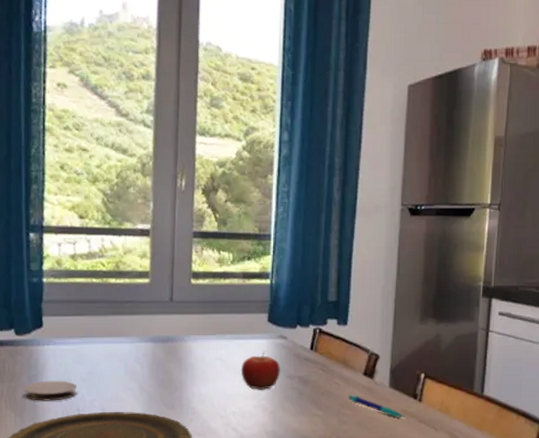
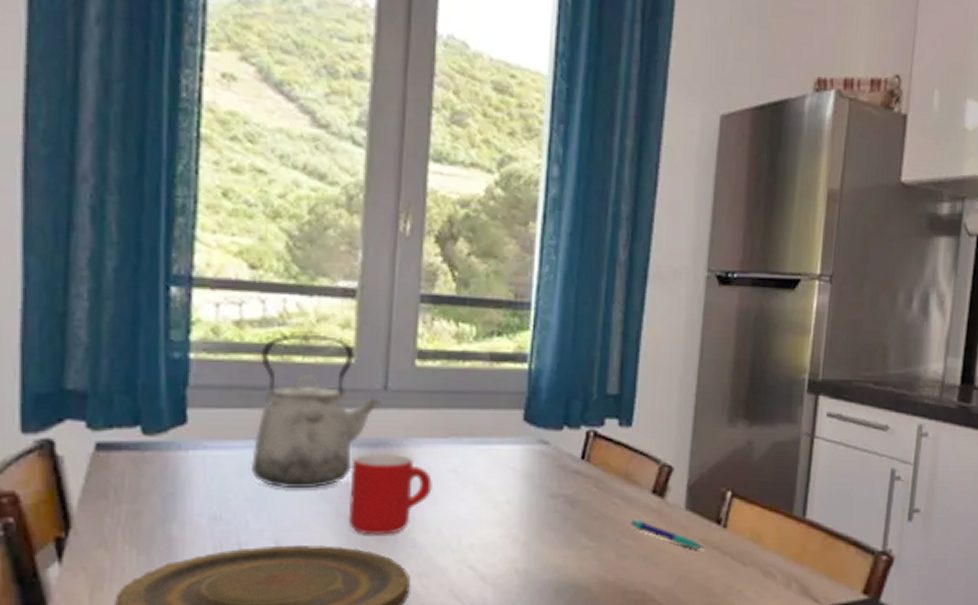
coaster: present [22,380,77,401] -> none [151,501,238,532]
kettle: none [84,263,170,372] -> present [250,333,382,489]
mug: none [149,346,205,405] -> present [348,453,432,535]
fruit: present [241,351,281,390] -> none [483,460,540,513]

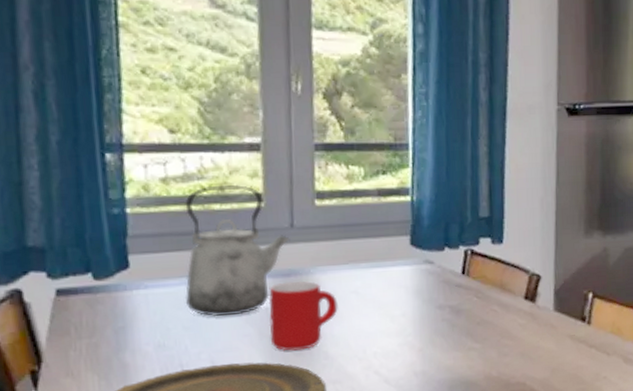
pen: present [631,519,705,550] -> none [508,322,573,345]

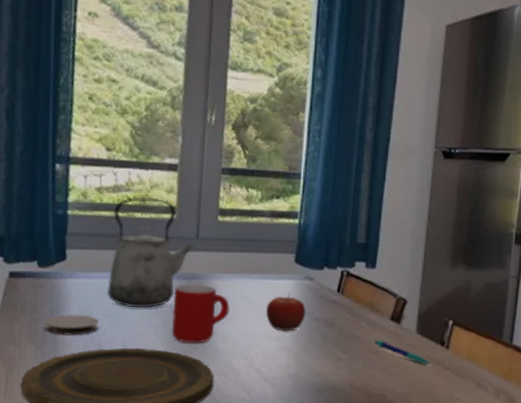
coaster: none [107,331,179,359] -> present [44,314,99,336]
fruit: none [381,279,429,325] -> present [265,292,307,331]
pen: none [508,322,573,345] -> present [374,339,431,365]

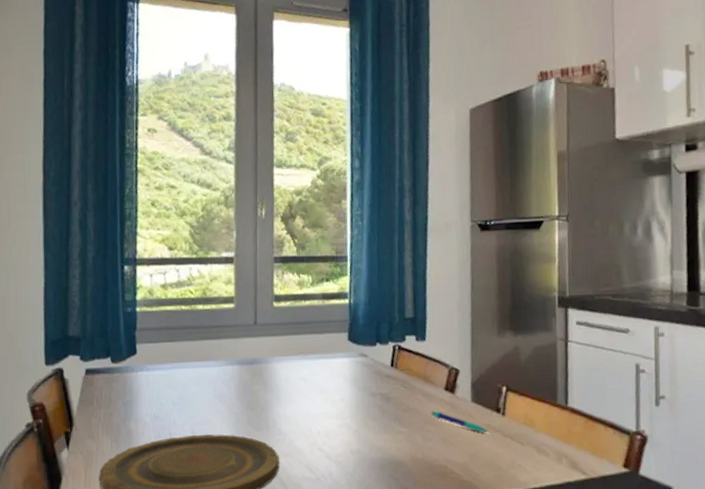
coaster: present [44,314,99,336] -> none [118,405,169,427]
kettle: present [107,196,195,308] -> none [174,290,254,396]
mug: present [172,284,230,343] -> none [236,368,290,427]
fruit: present [265,292,307,331] -> none [324,369,363,408]

